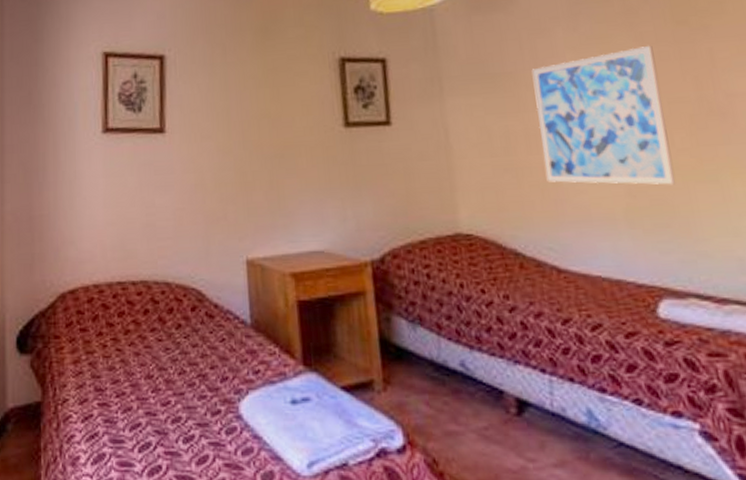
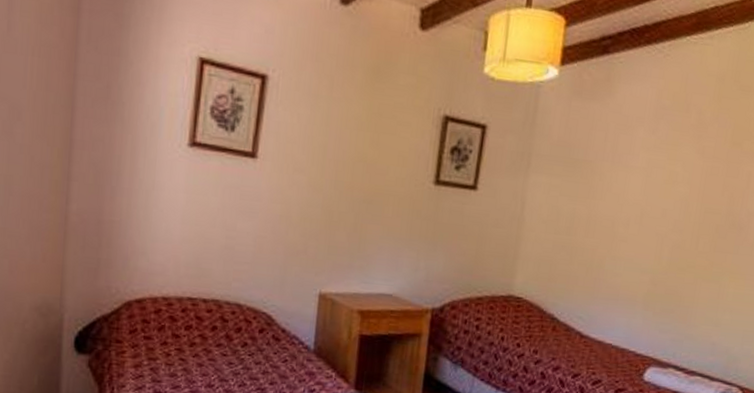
wall art: present [531,45,675,185] -> none [593,159,709,280]

